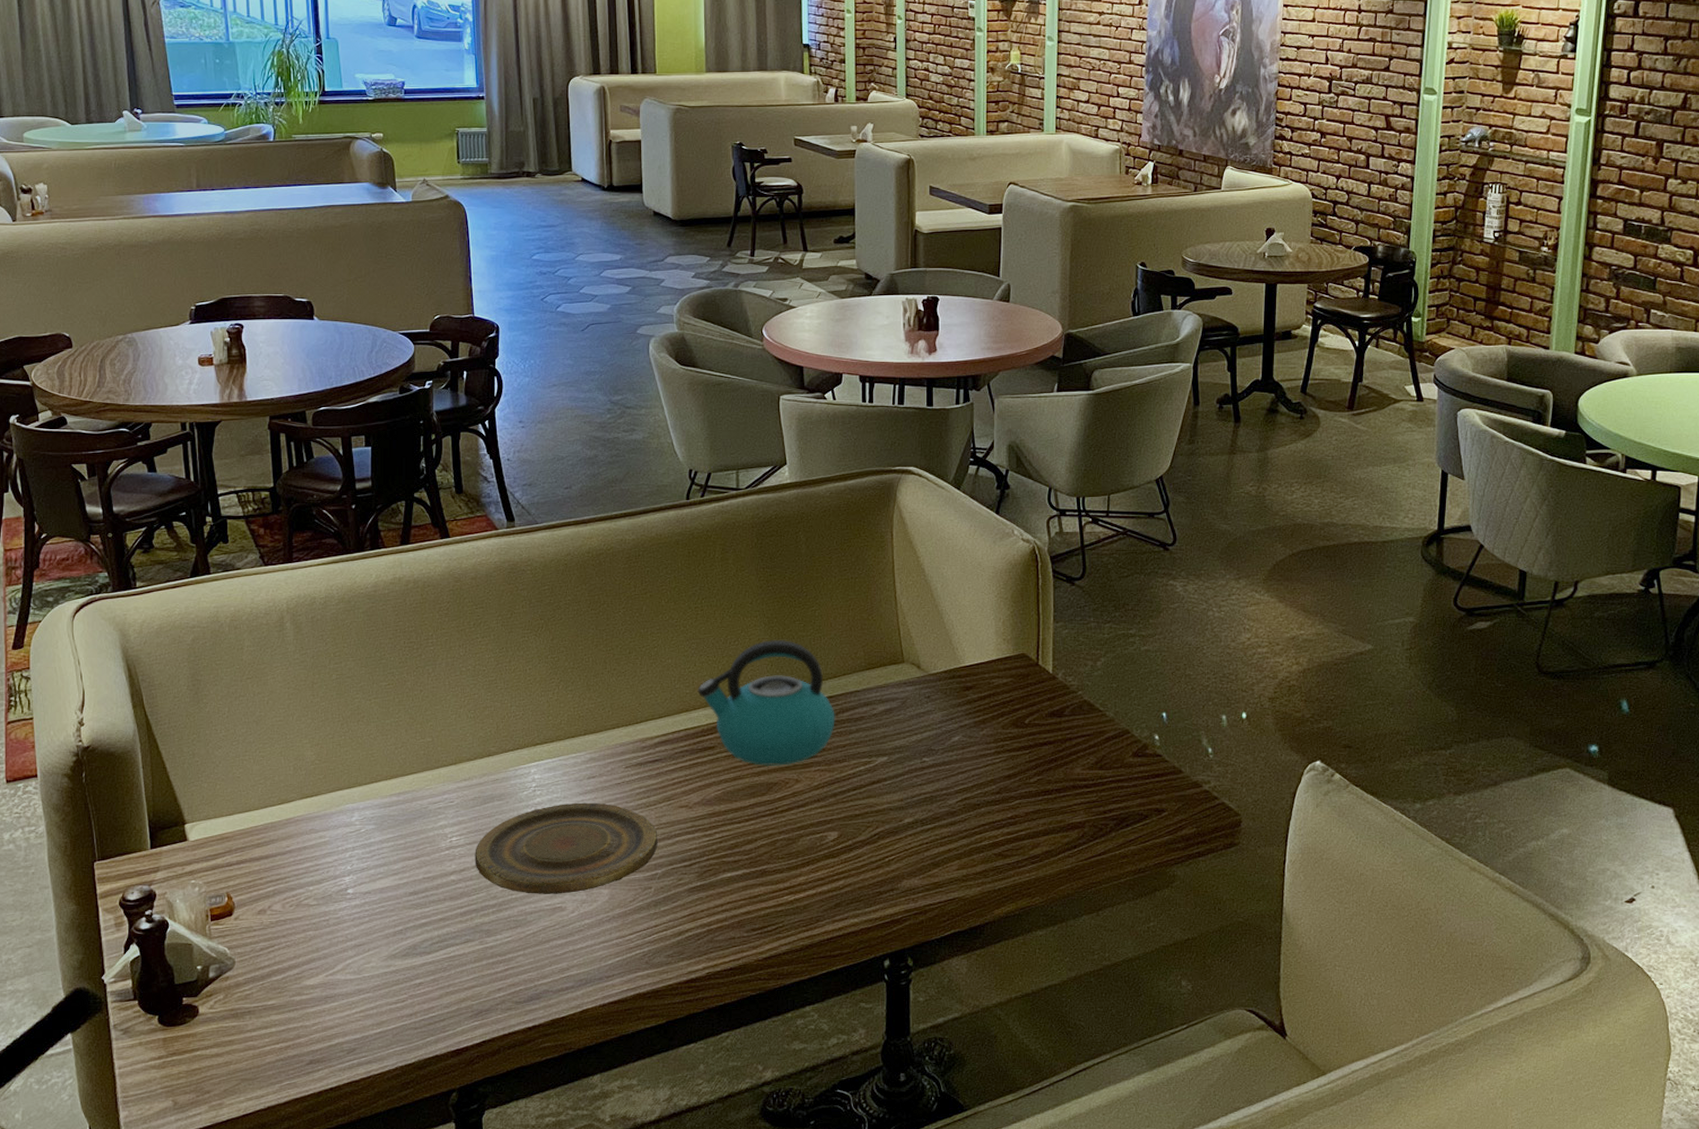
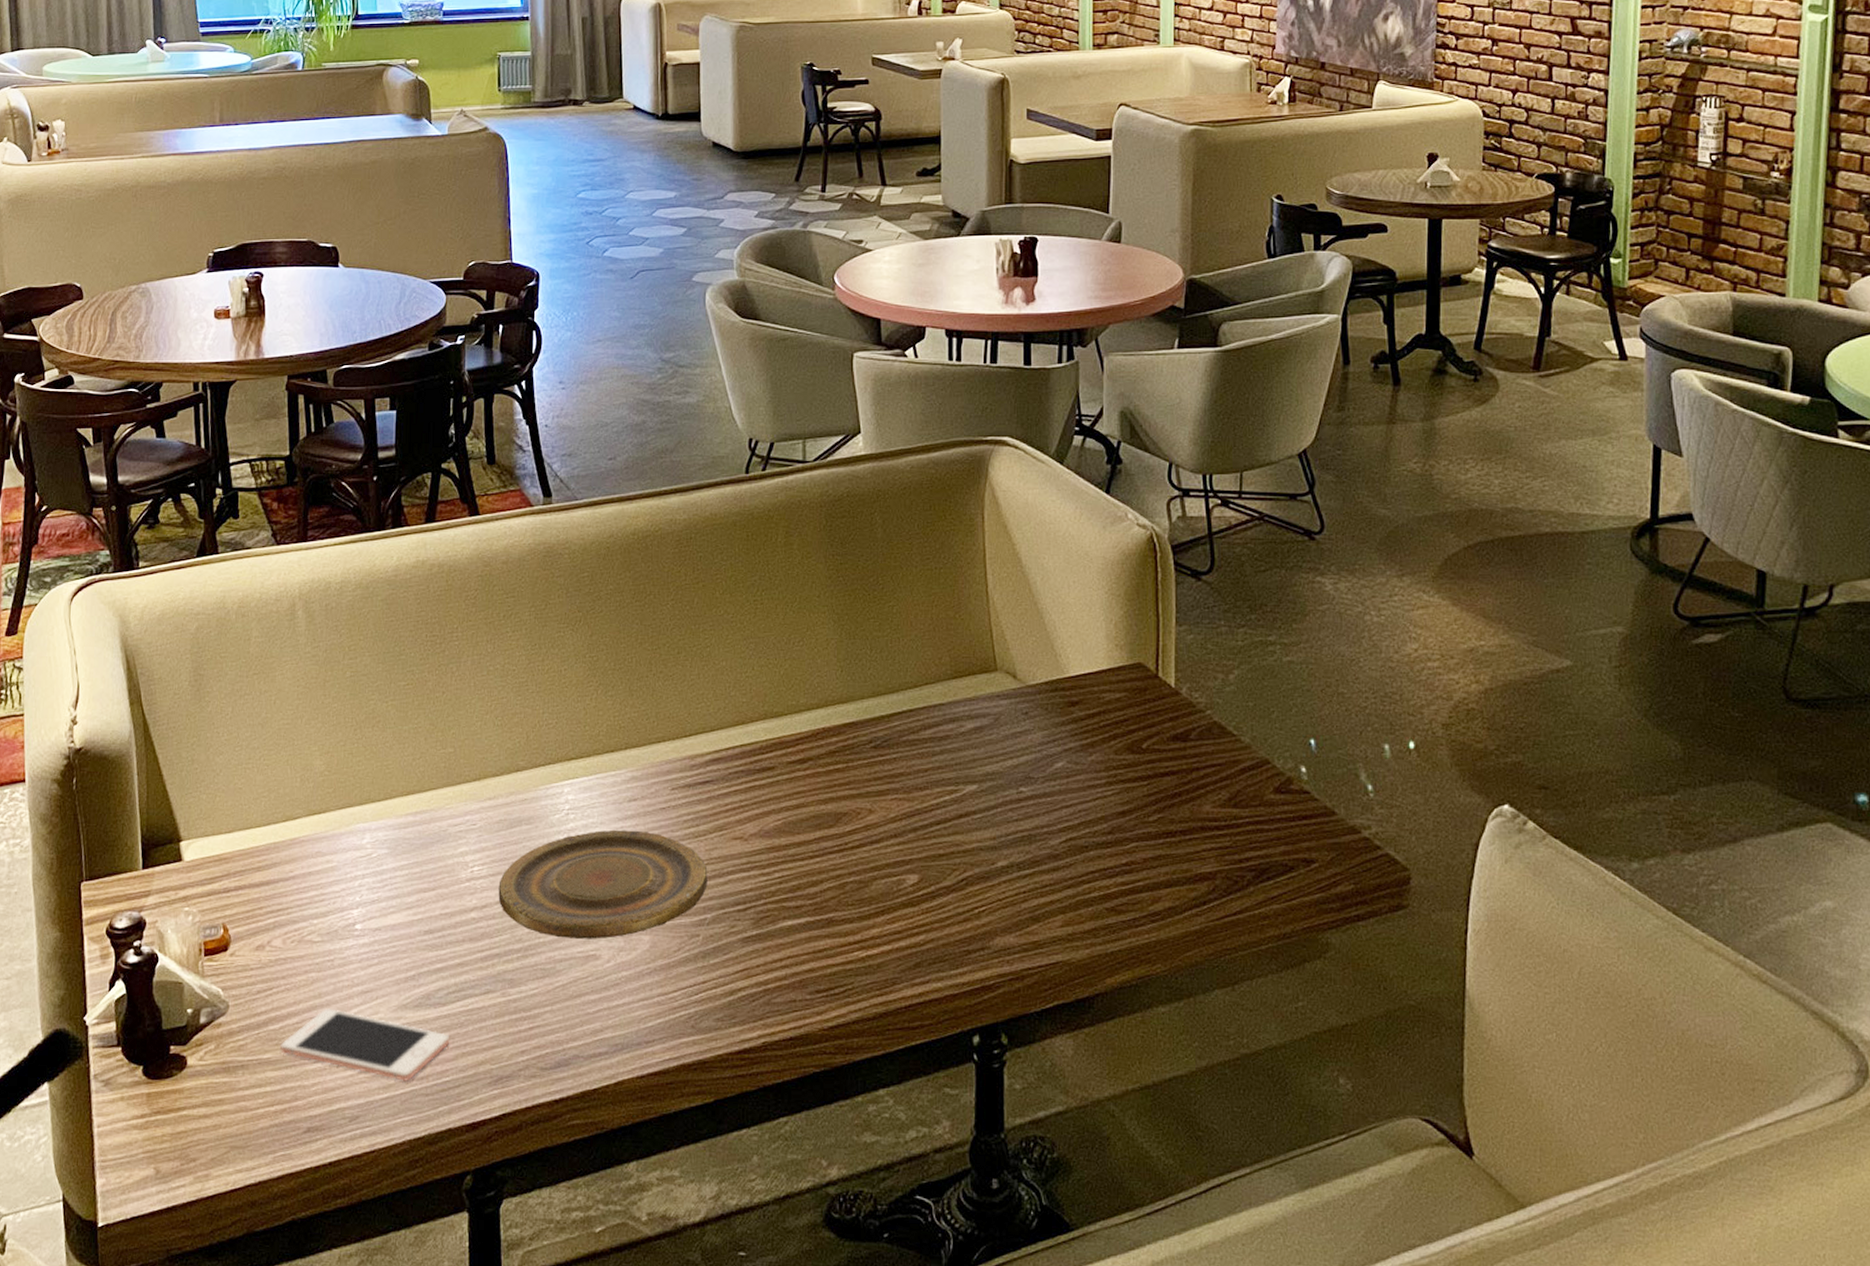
cell phone: none [283,961,435,1018] -> present [280,1008,450,1081]
kettle: present [697,640,835,767] -> none [755,641,916,793]

